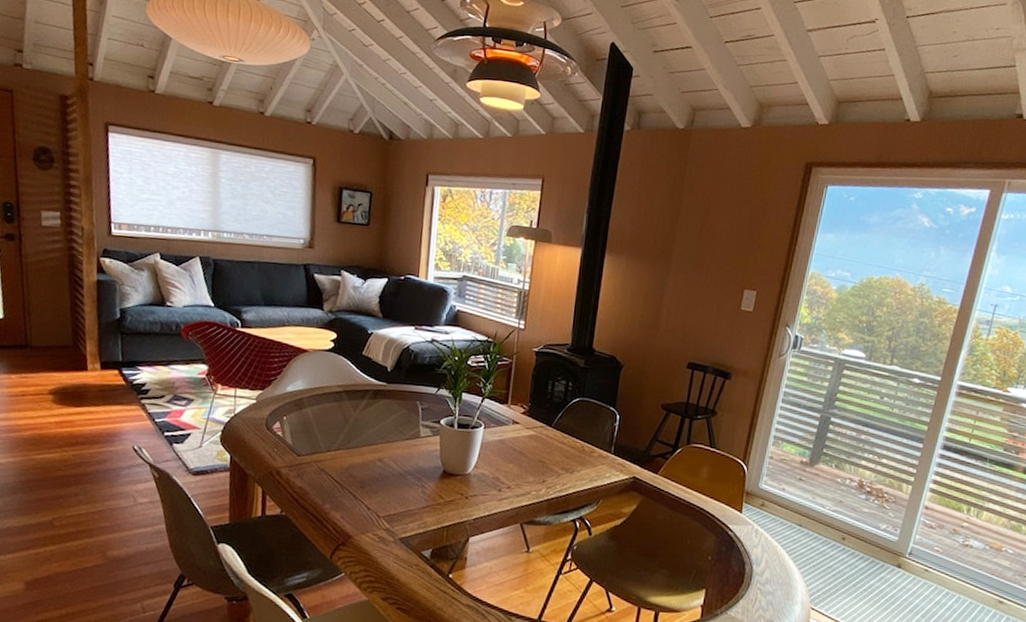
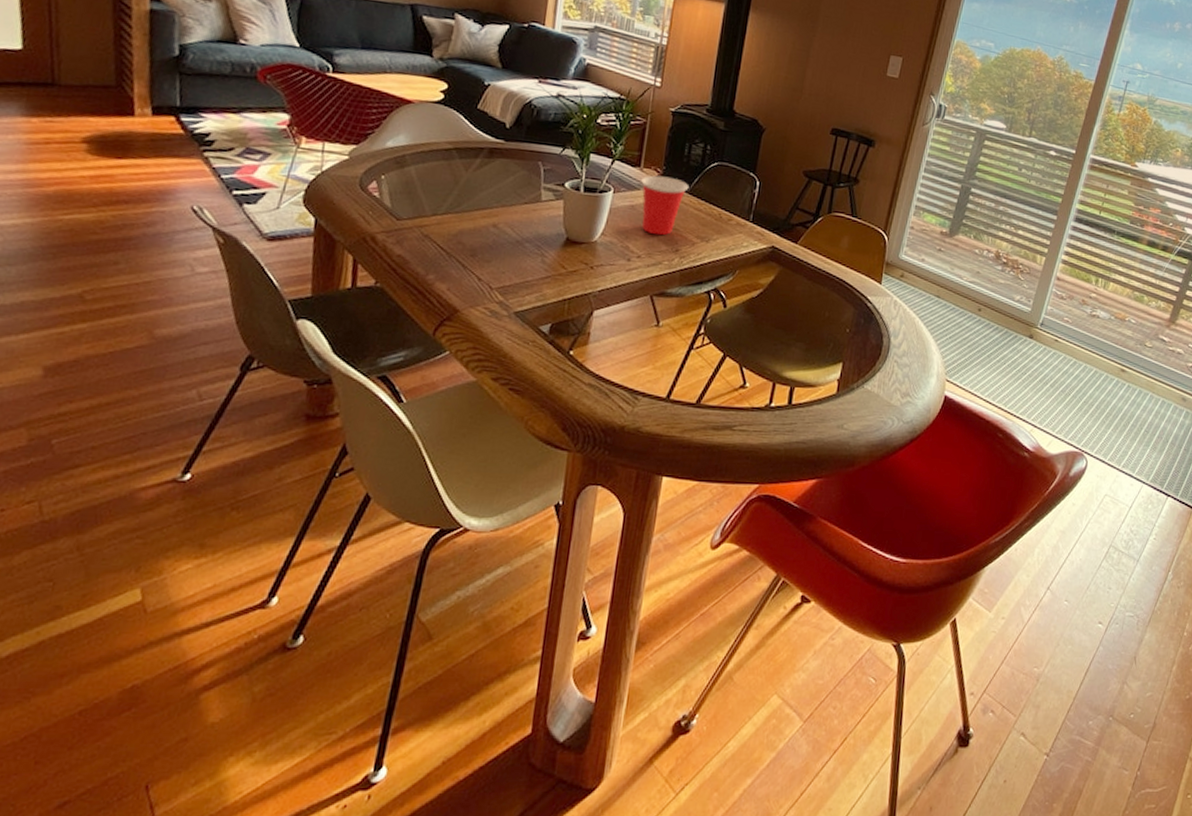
cup: none [508,411,553,468] -> present [640,175,689,236]

